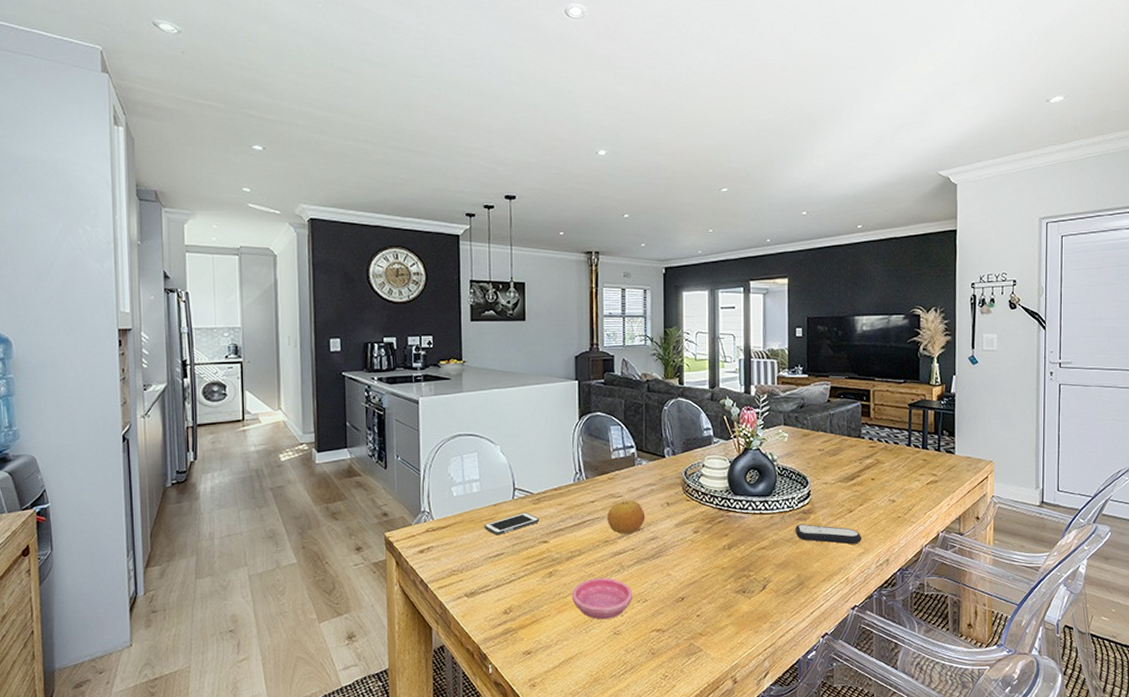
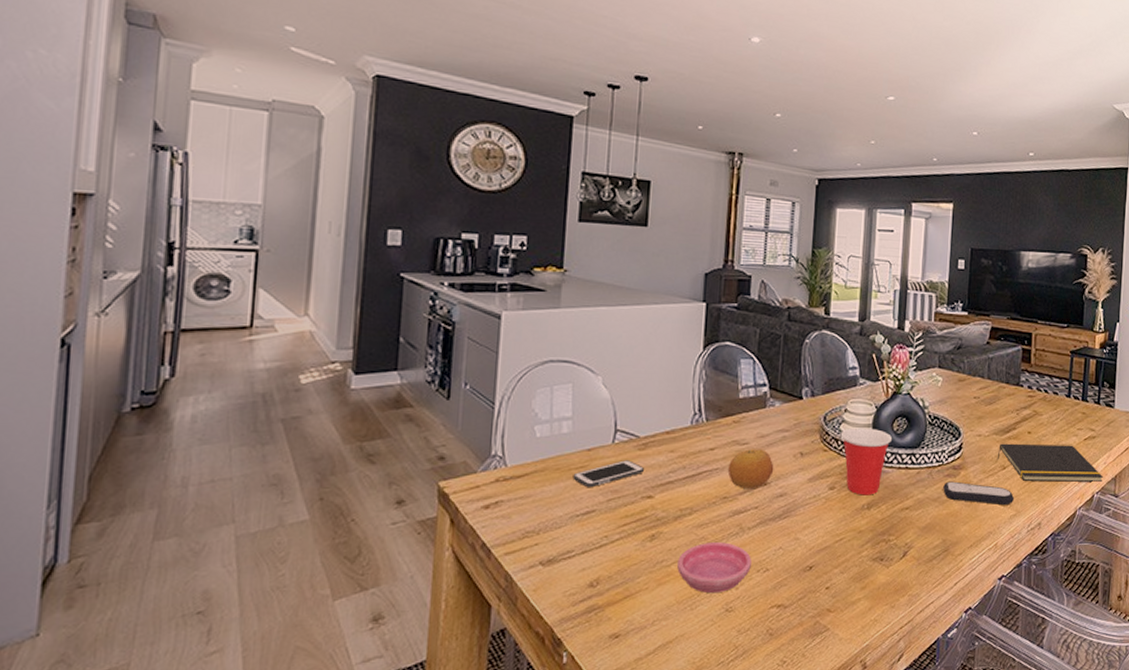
cup: none [700,480,747,538] -> present [840,427,893,495]
notepad: none [843,489,947,523] -> present [997,443,1103,482]

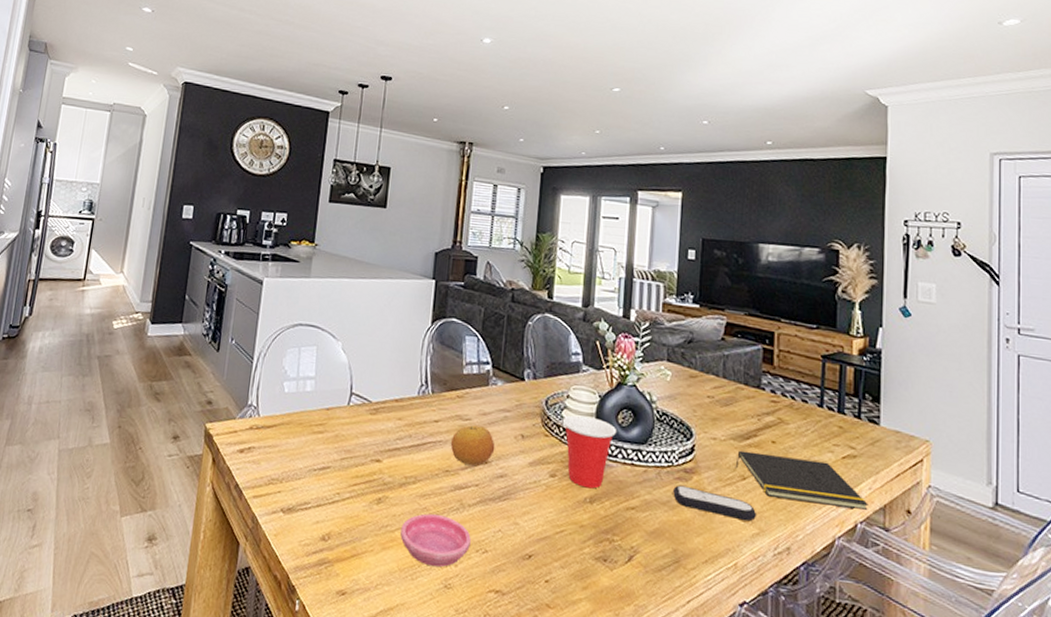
cell phone: present [572,460,644,488] -> none [312,422,374,446]

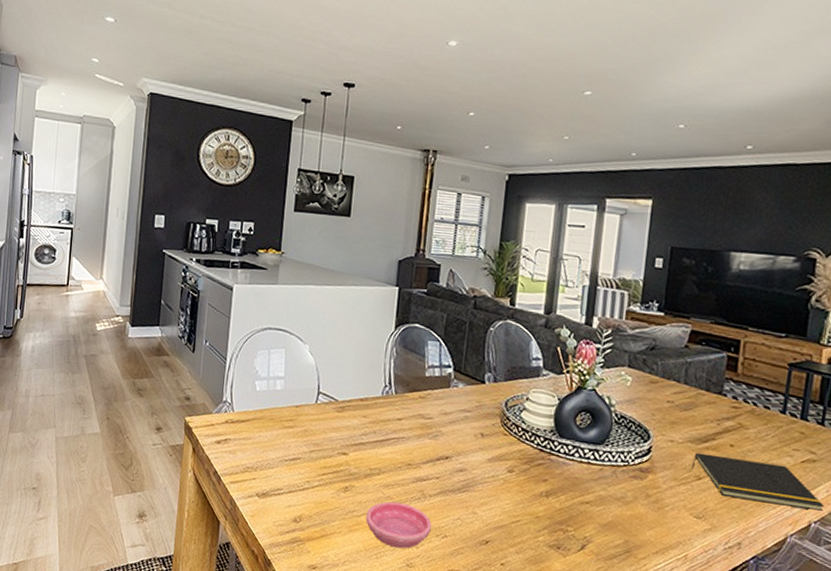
fruit: present [450,425,495,466] -> none [412,424,456,460]
cup: present [562,415,617,489] -> none [521,416,575,484]
remote control: present [673,485,757,522] -> none [627,483,711,518]

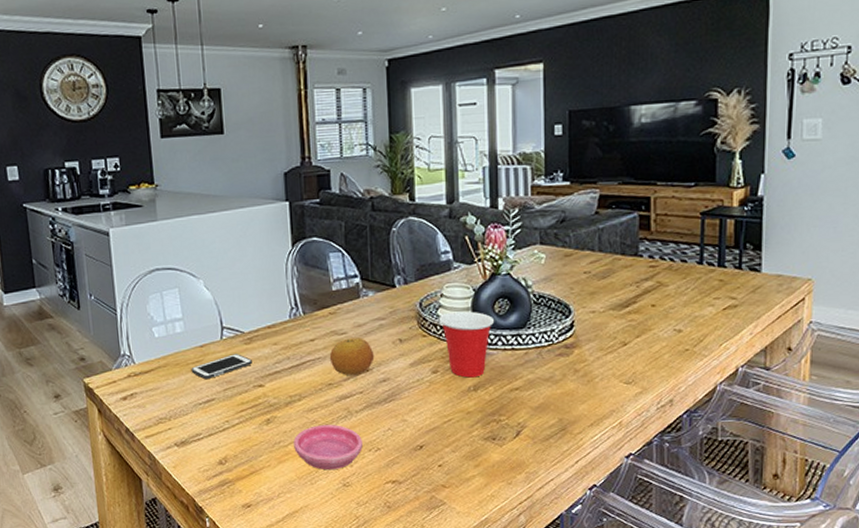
cell phone: none [283,419,341,439] -> present [191,354,252,380]
fruit: none [412,424,456,460] -> present [329,338,375,375]
cup: none [521,416,575,484] -> present [438,311,495,378]
notepad: present [691,452,824,511] -> none [615,316,749,357]

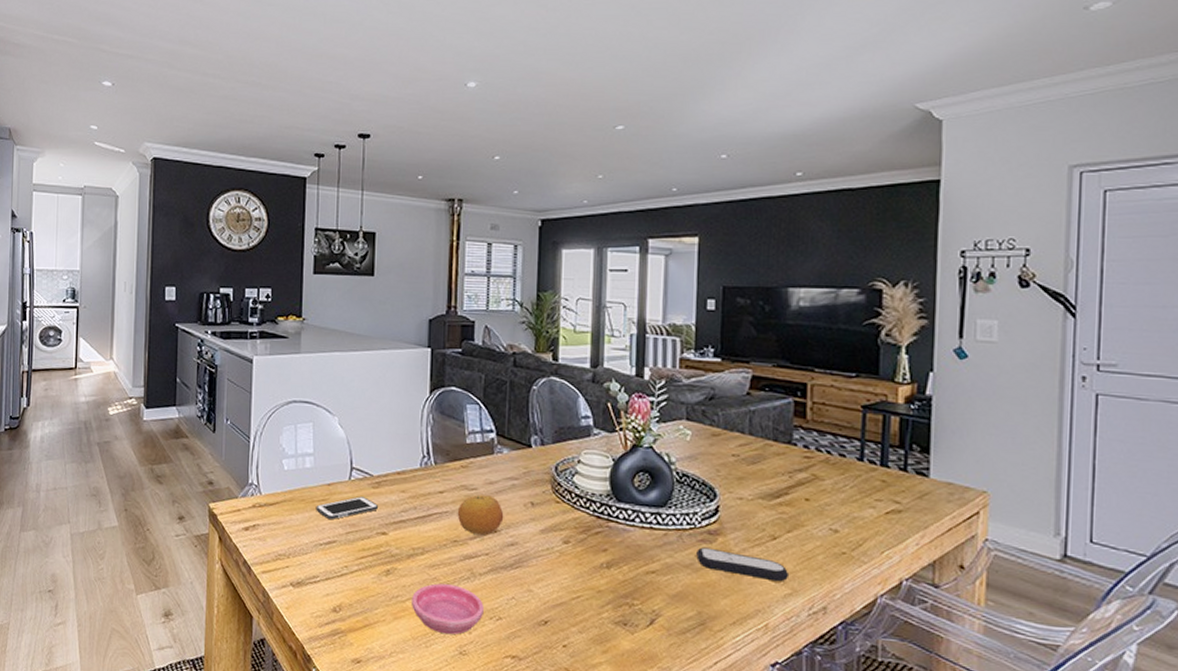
cup: present [438,311,495,378] -> none [574,480,634,554]
remote control: none [555,360,640,383] -> present [696,547,790,582]

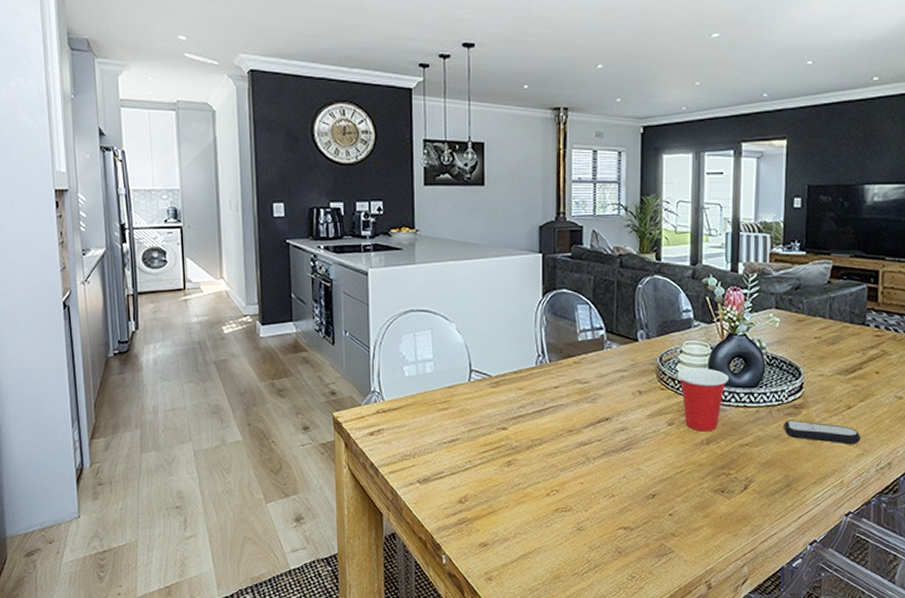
cell phone: present [316,496,378,520] -> none [438,396,497,420]
saucer: present [412,583,484,635] -> none [532,470,598,514]
fruit: present [457,495,504,535] -> none [571,387,614,423]
cup: none [574,480,634,554] -> present [677,368,730,432]

